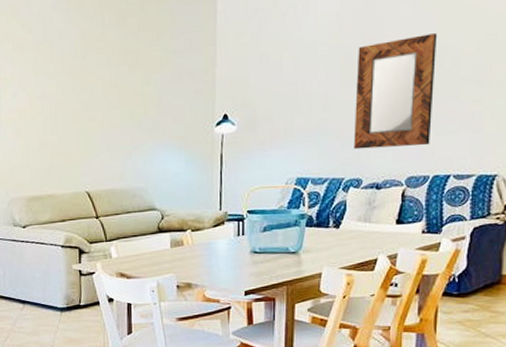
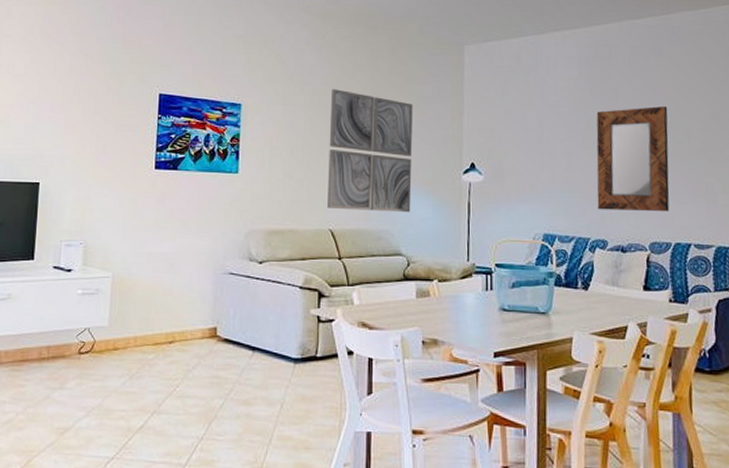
wall art: none [80,52,165,172] -> present [327,89,413,213]

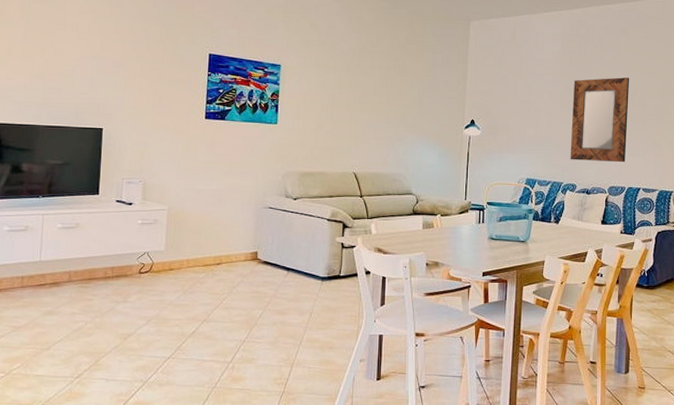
wall art: present [327,89,413,213] -> none [352,55,426,160]

